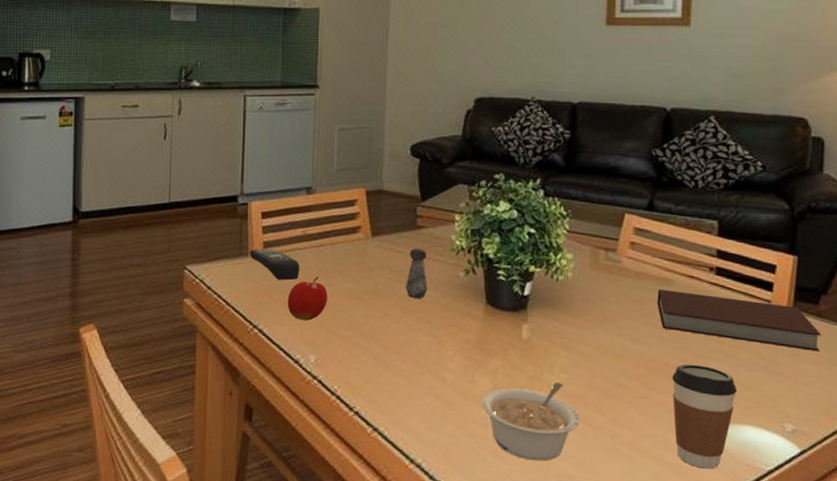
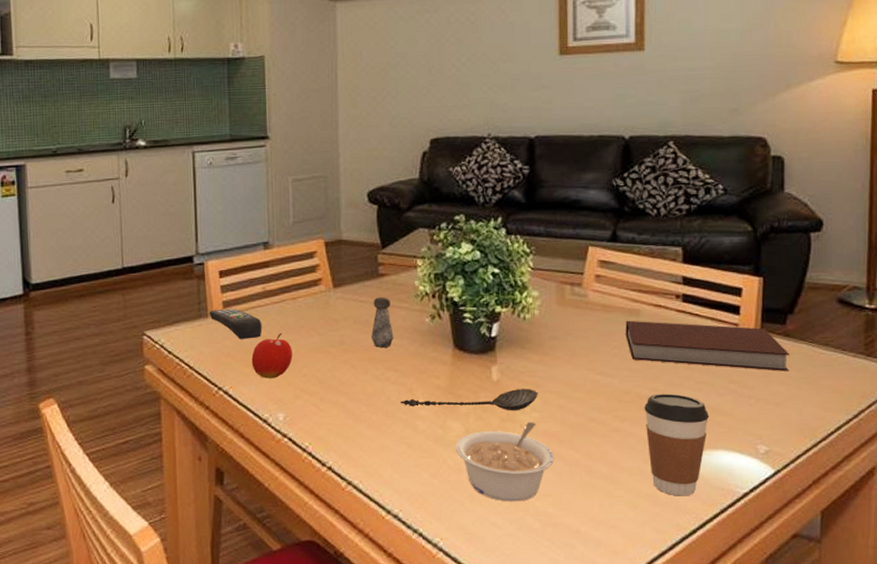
spoon: none [429,348,568,371] -> present [400,388,539,411]

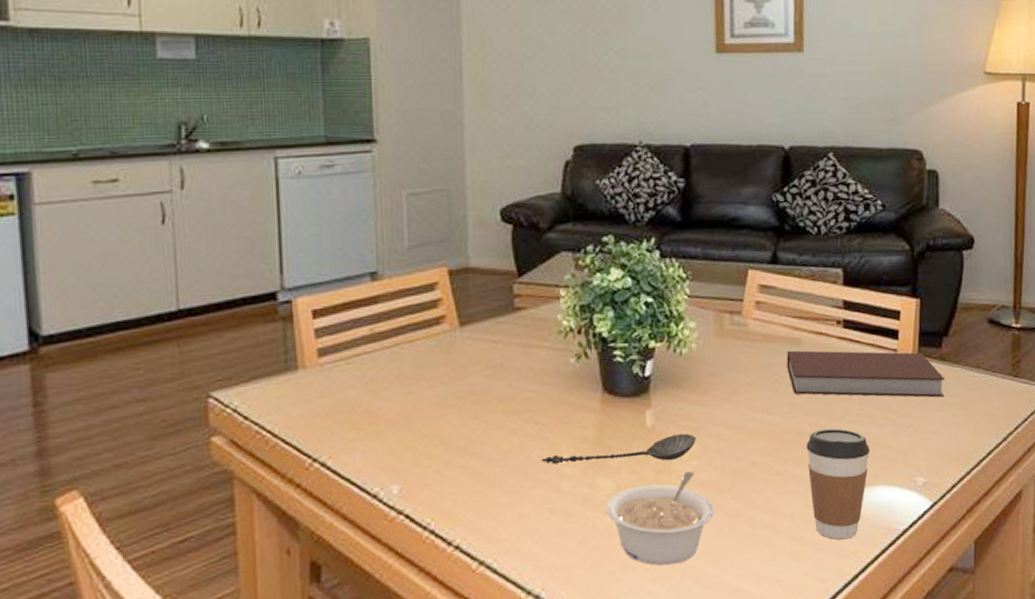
remote control: present [209,308,262,339] -> none [299,357,370,396]
fruit: present [251,332,293,379] -> none [356,384,409,443]
salt shaker: present [370,297,394,347] -> none [505,335,533,396]

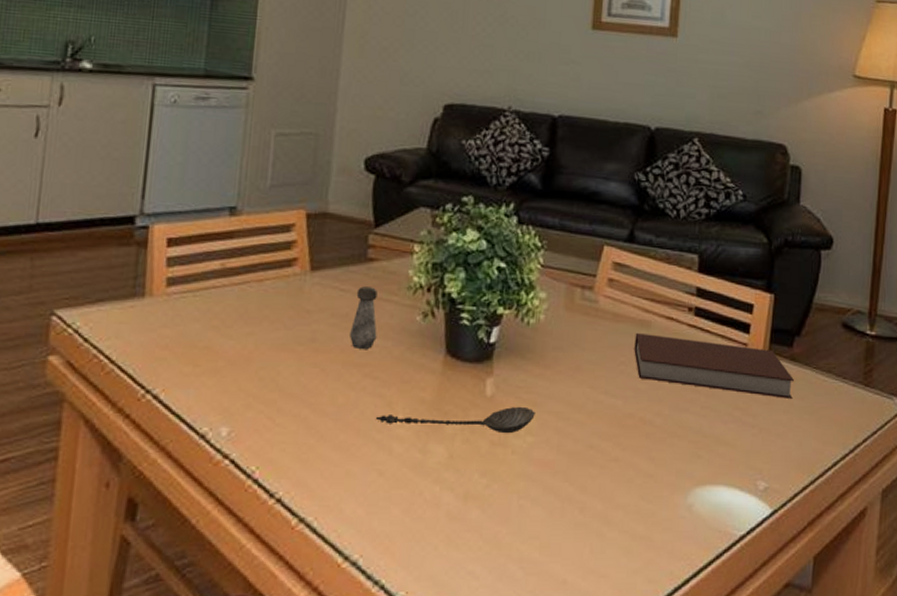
salt shaker: none [505,335,533,396] -> present [349,286,378,349]
legume: present [606,471,715,566] -> none [435,448,547,545]
coffee cup: present [806,428,871,540] -> none [646,418,713,539]

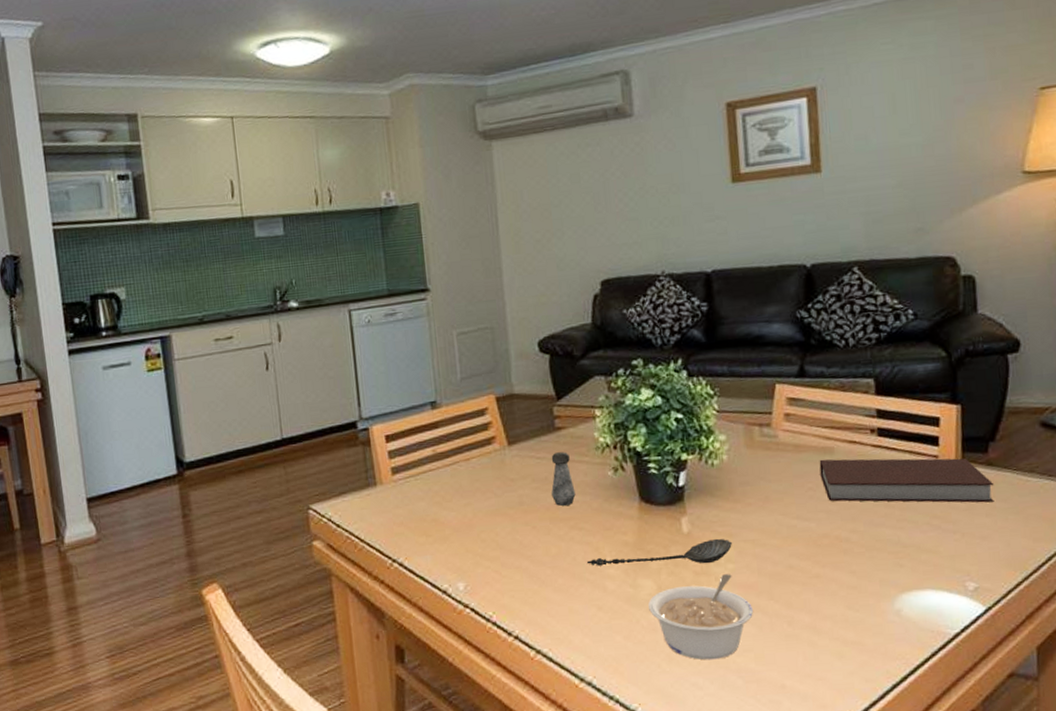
legume: none [435,448,547,545] -> present [648,574,754,660]

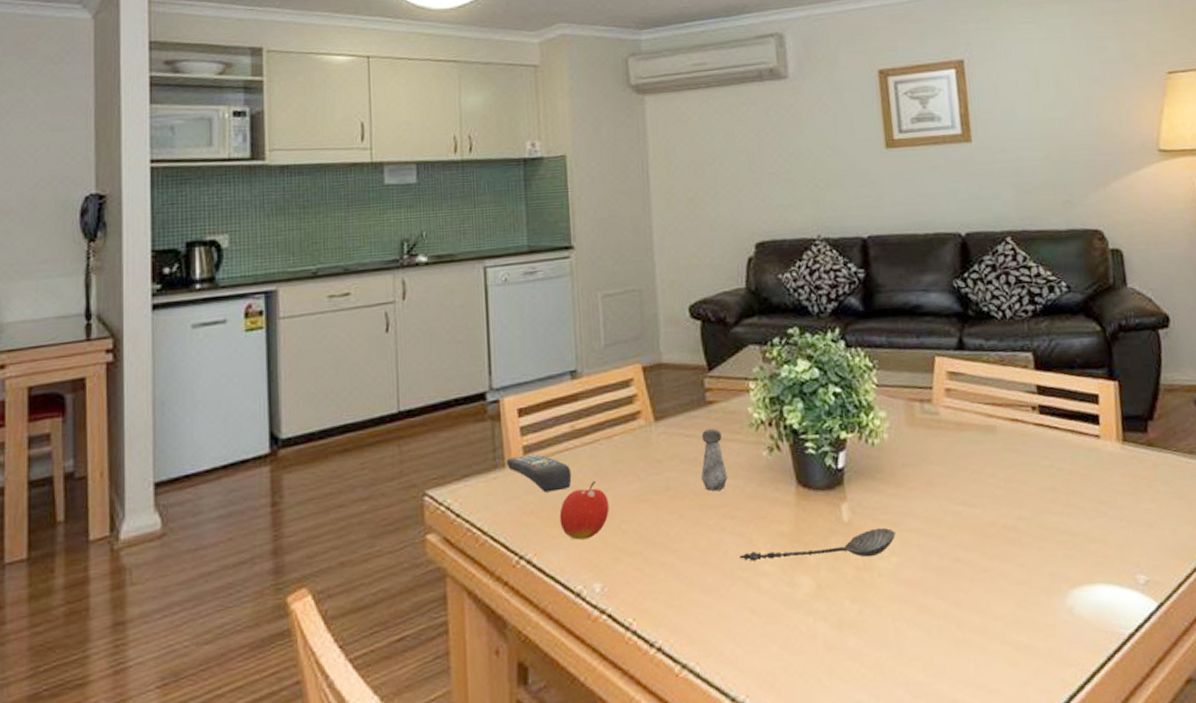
remote control: none [377,474,436,507] -> present [506,454,572,493]
fruit: none [425,497,470,547] -> present [559,480,609,540]
legume: present [648,574,754,660] -> none [807,568,921,672]
notebook: present [819,458,995,503] -> none [982,438,1158,487]

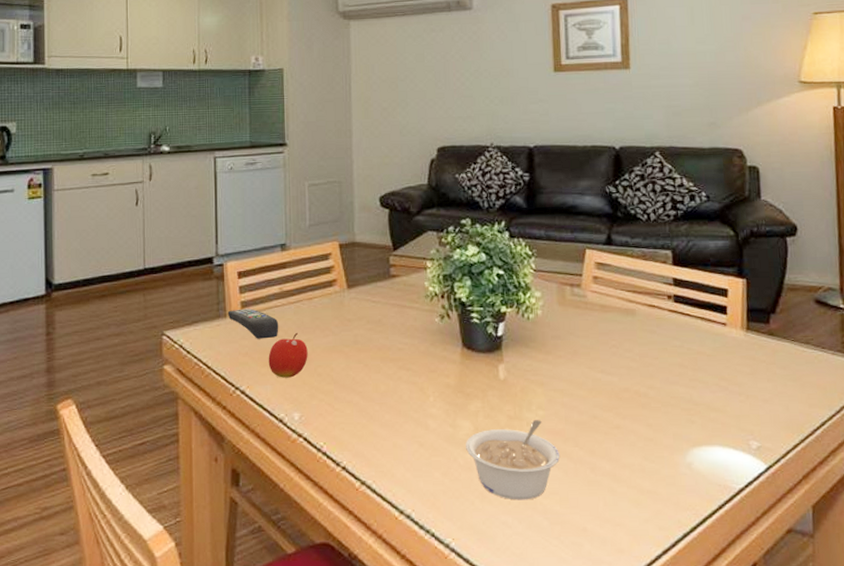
salt shaker: present [700,429,728,491] -> none [383,298,405,347]
spoon: present [739,527,897,561] -> none [411,386,544,409]
legume: none [807,568,921,672] -> present [466,420,561,500]

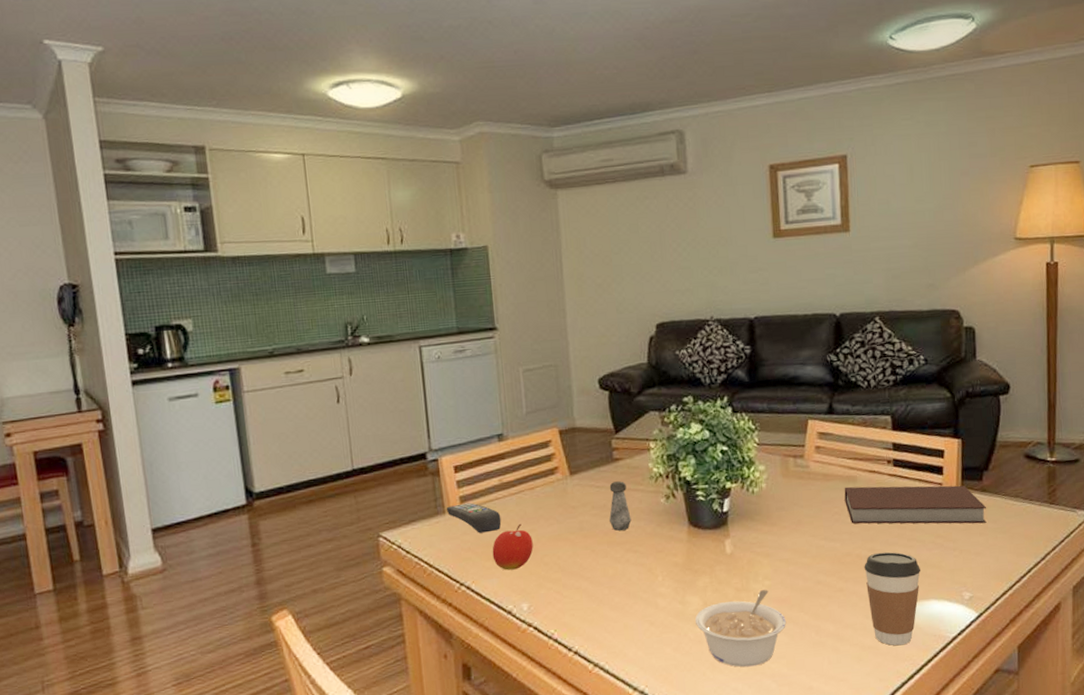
salt shaker: none [383,298,405,347] -> present [608,481,632,531]
notebook: none [622,320,775,369] -> present [844,485,987,524]
coffee cup: none [643,390,704,493] -> present [864,552,921,646]

